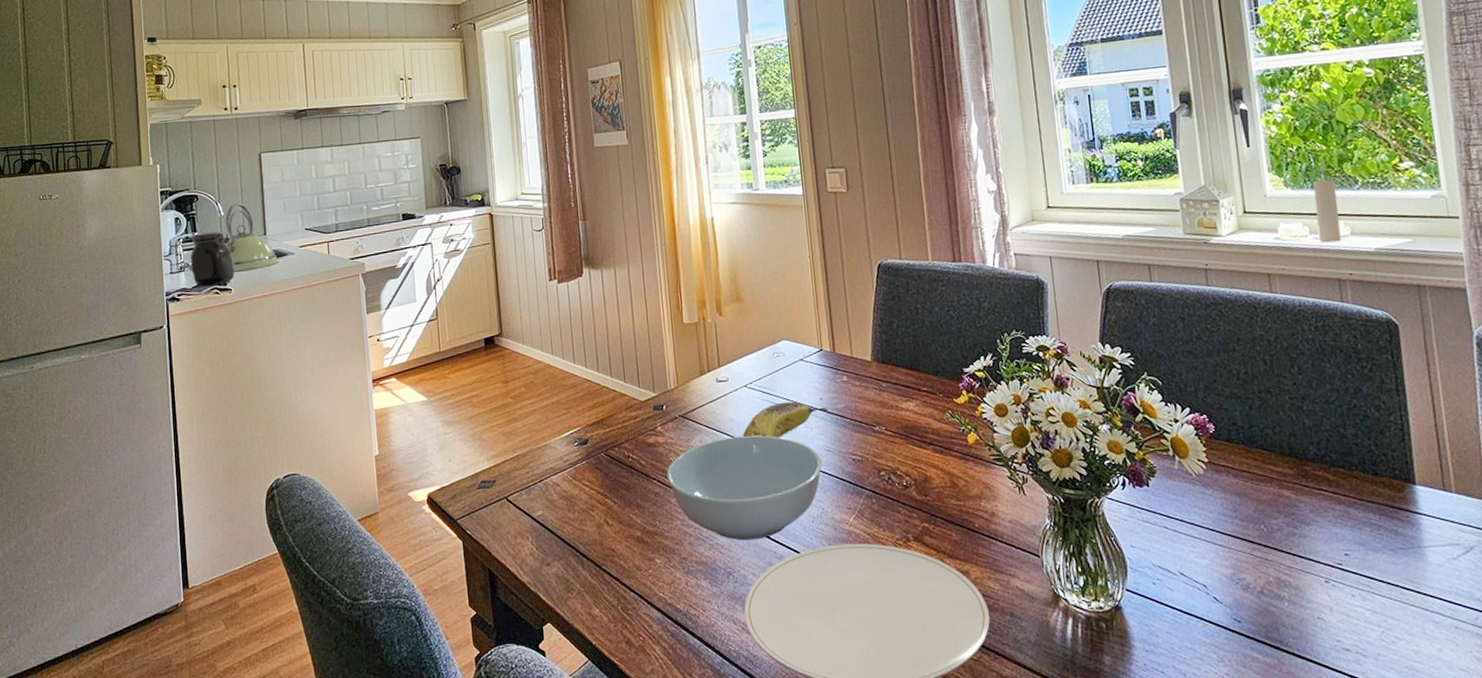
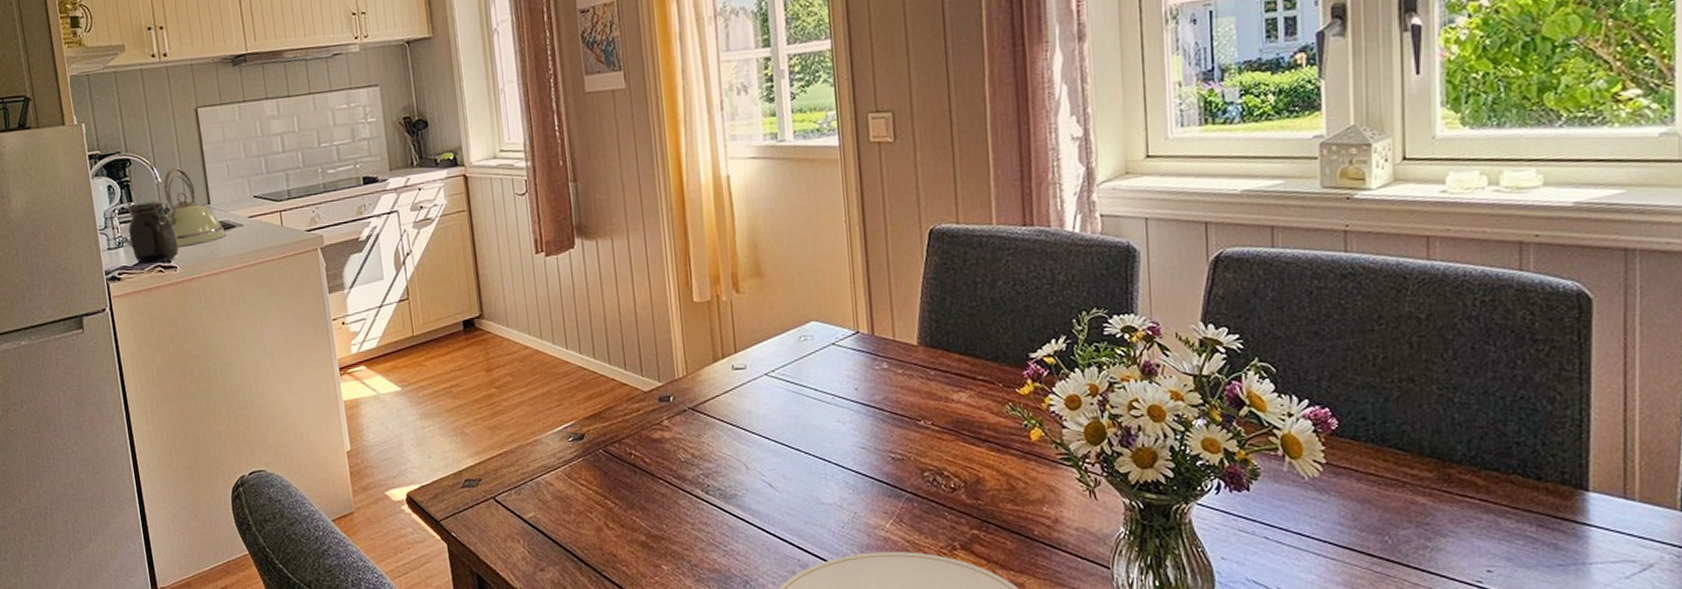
bowl: present [667,435,822,541] -> none [674,430,855,547]
fruit: present [742,401,829,438] -> none [762,392,865,434]
candle: present [1313,161,1342,243] -> none [1499,90,1531,197]

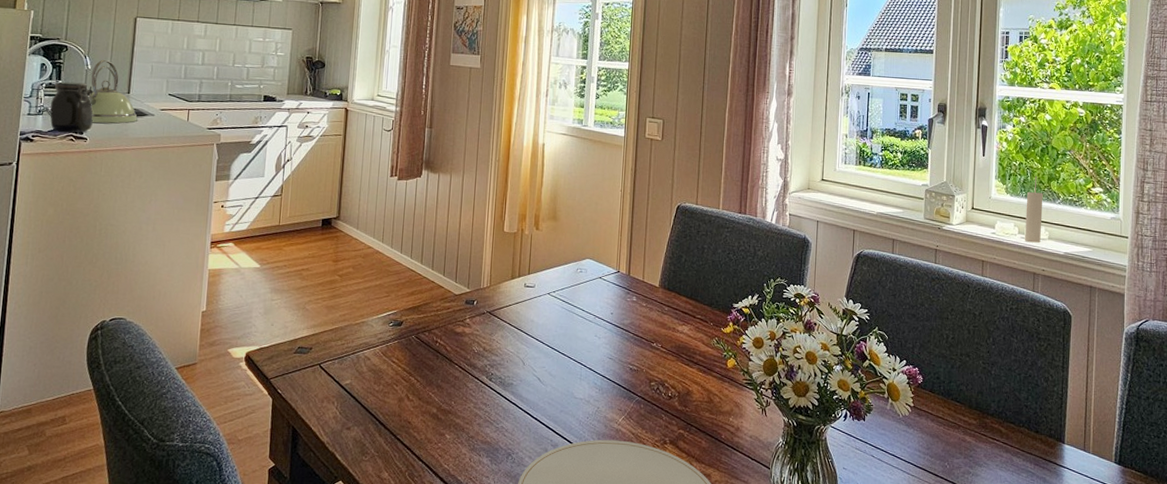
candle: none [1499,90,1531,197] -> present [1025,176,1043,243]

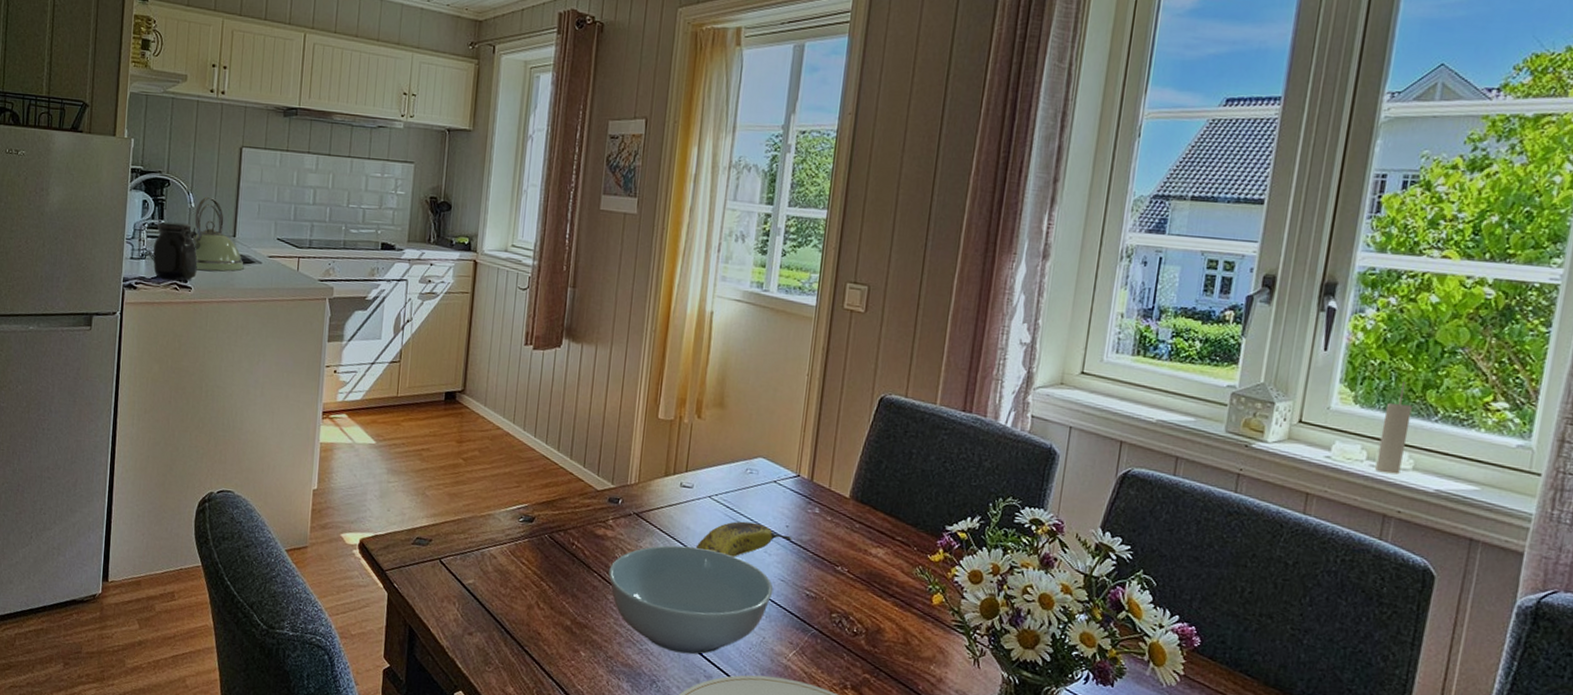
bowl: none [468,336,604,428] -> present [608,545,774,655]
fruit: none [539,312,616,342] -> present [695,521,792,557]

